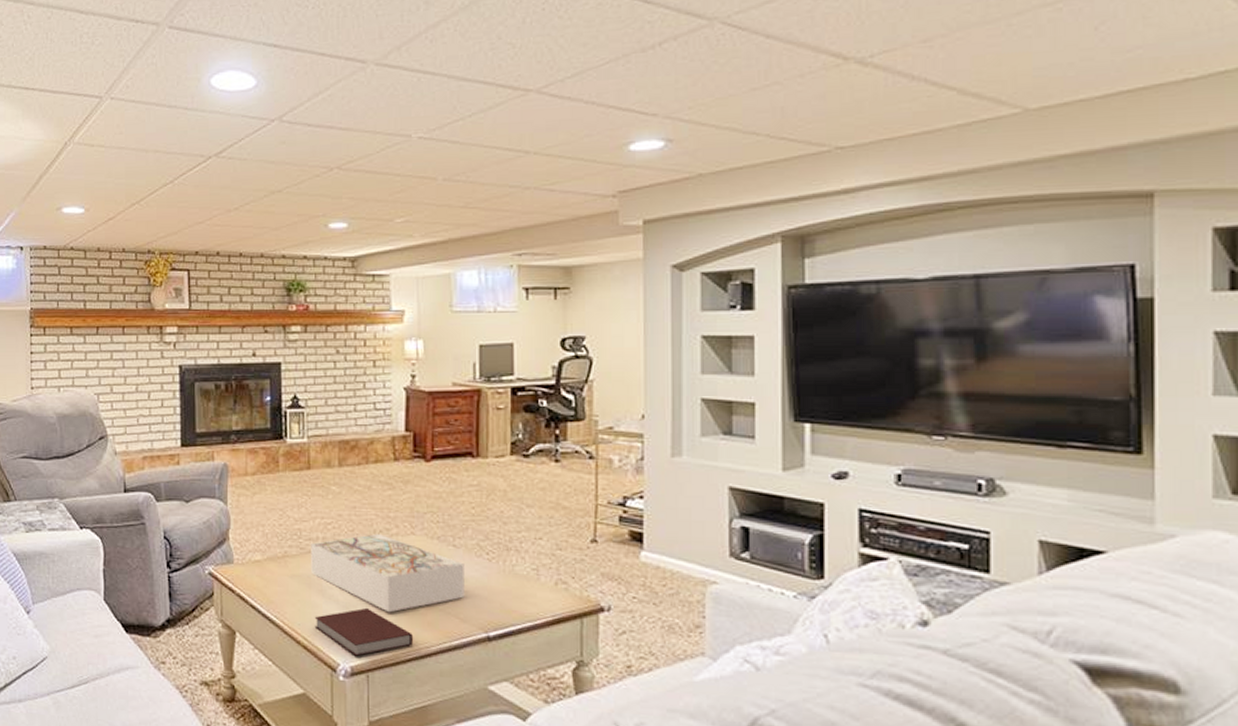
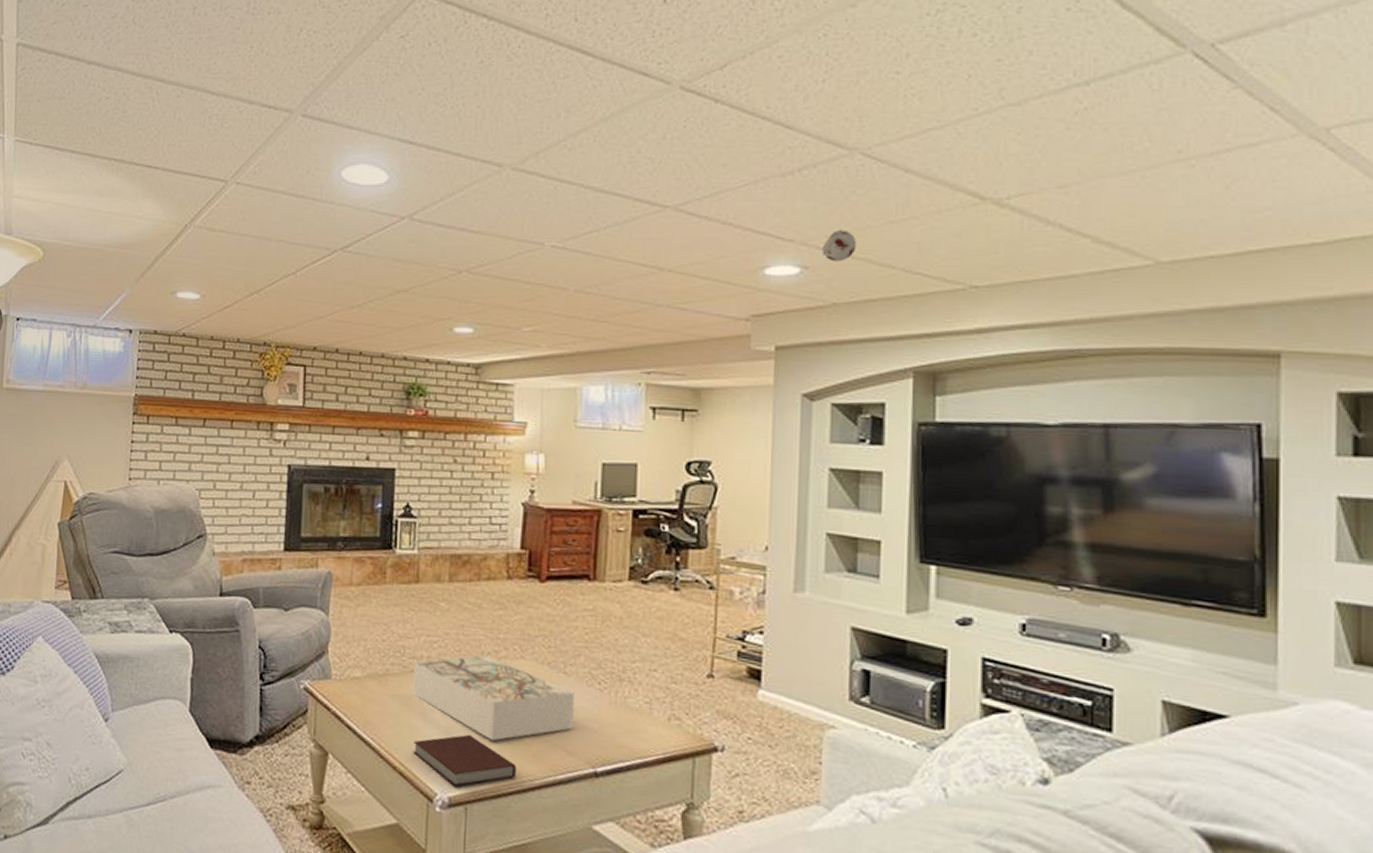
smoke detector: none [685,100,720,133] -> present [821,229,857,262]

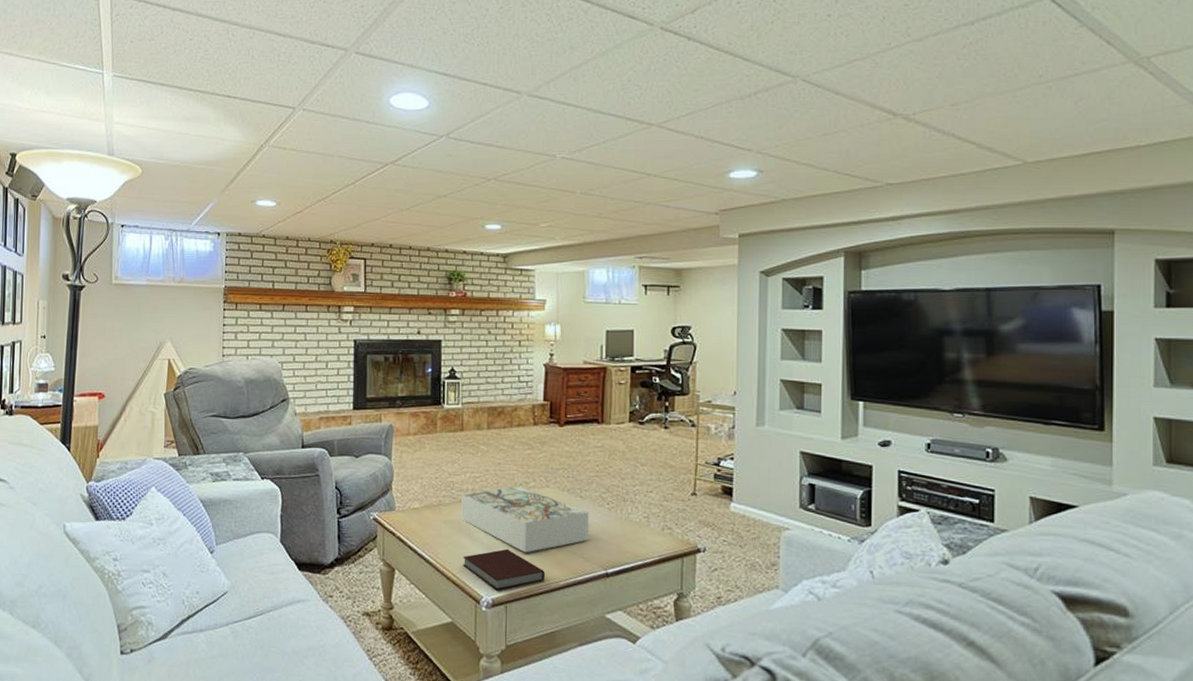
smoke detector: present [821,229,857,262] -> none [773,140,800,166]

